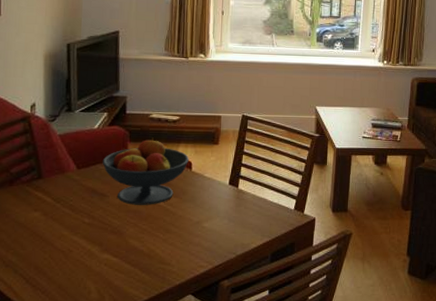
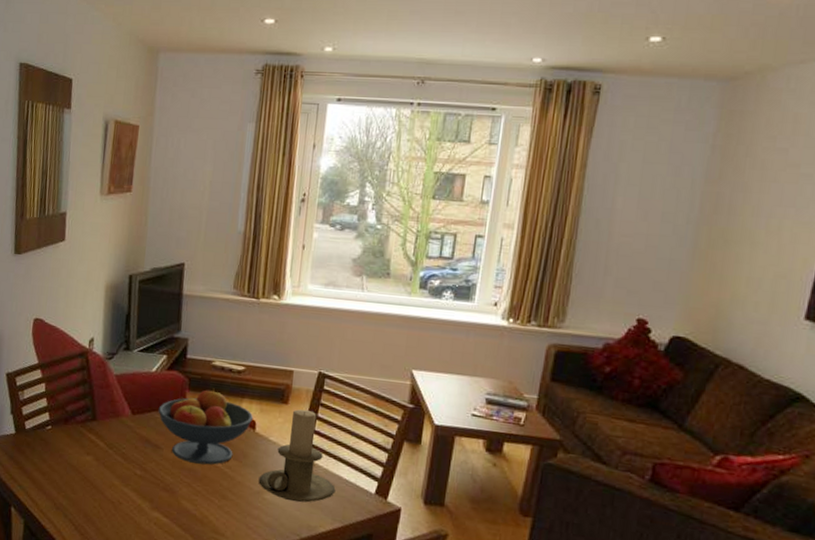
candle holder: none [197,147,263,226] -> present [258,409,336,503]

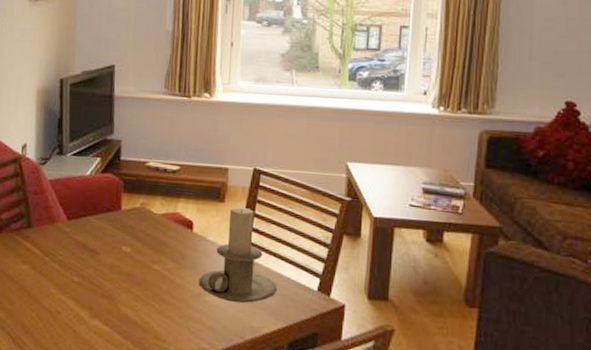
fruit bowl: present [158,388,254,465] -> none [94,189,191,269]

